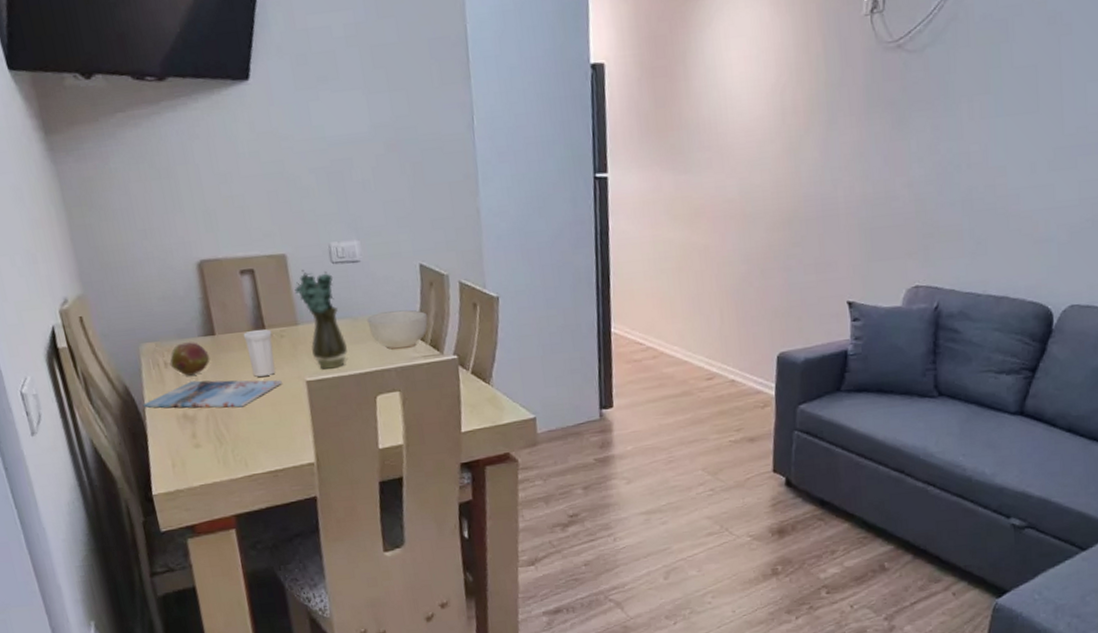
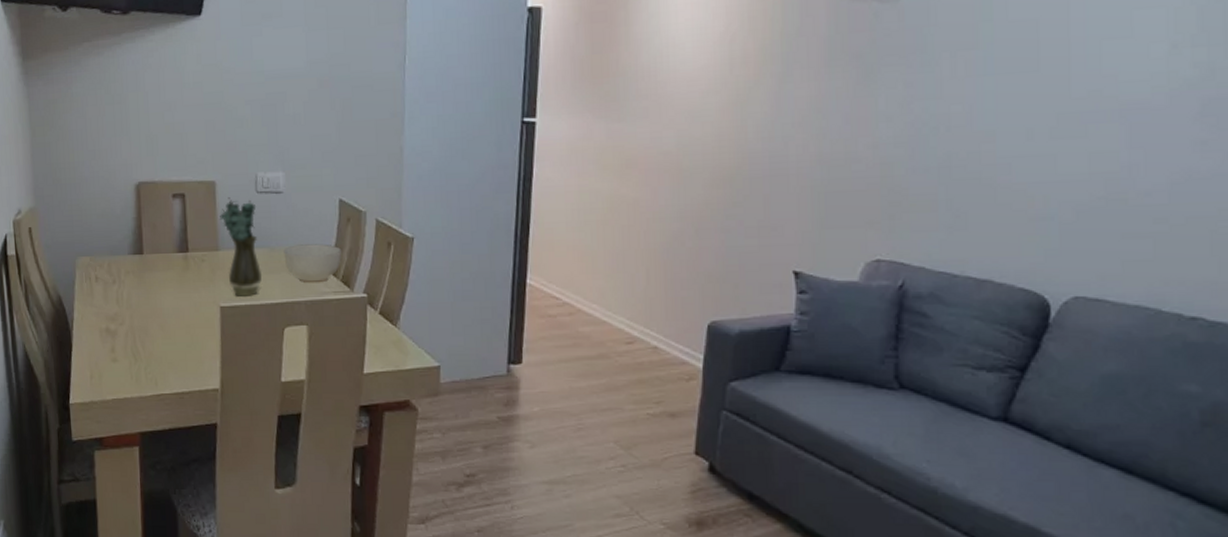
magazine: present [142,379,282,408] -> none [72,296,198,327]
fruit: present [169,342,211,376] -> none [100,259,136,291]
cup: present [243,329,276,377] -> none [168,252,194,298]

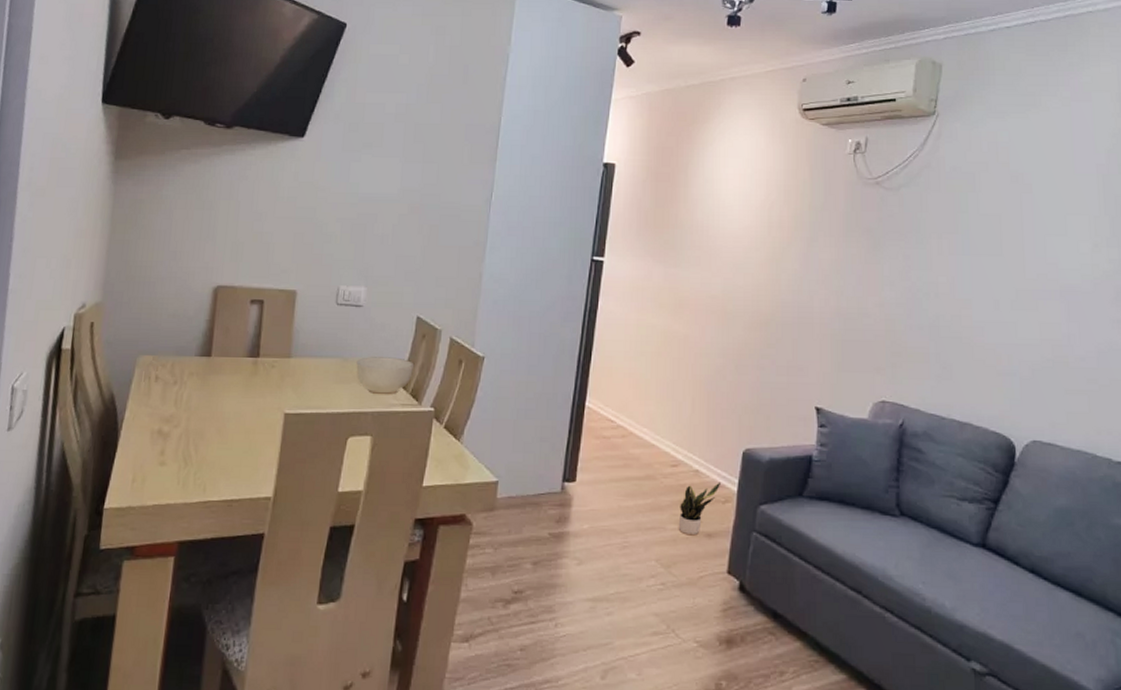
vase: present [220,197,263,297] -> none [296,307,335,406]
potted plant: none [637,358,683,416] -> present [678,482,720,536]

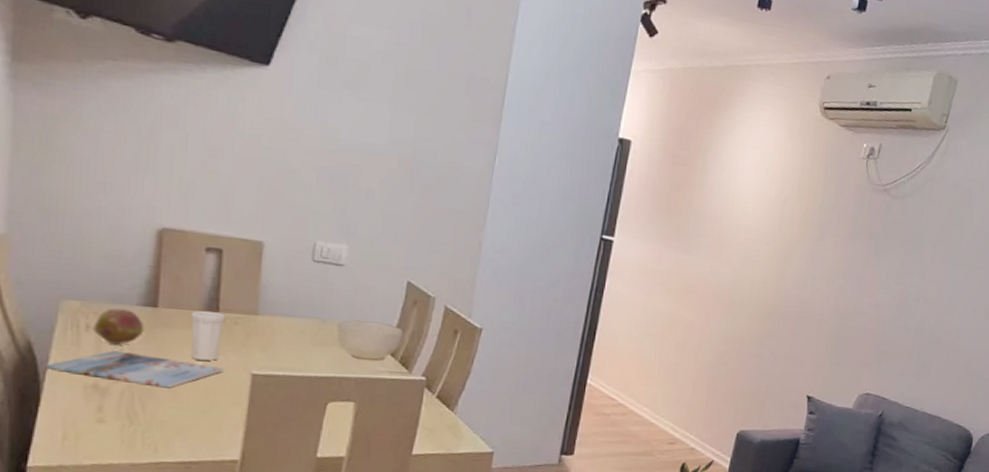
magazine: none [122,398,261,431] -> present [44,350,223,388]
fruit: none [160,360,200,393] -> present [93,308,145,345]
cup: none [236,356,265,403] -> present [191,310,226,361]

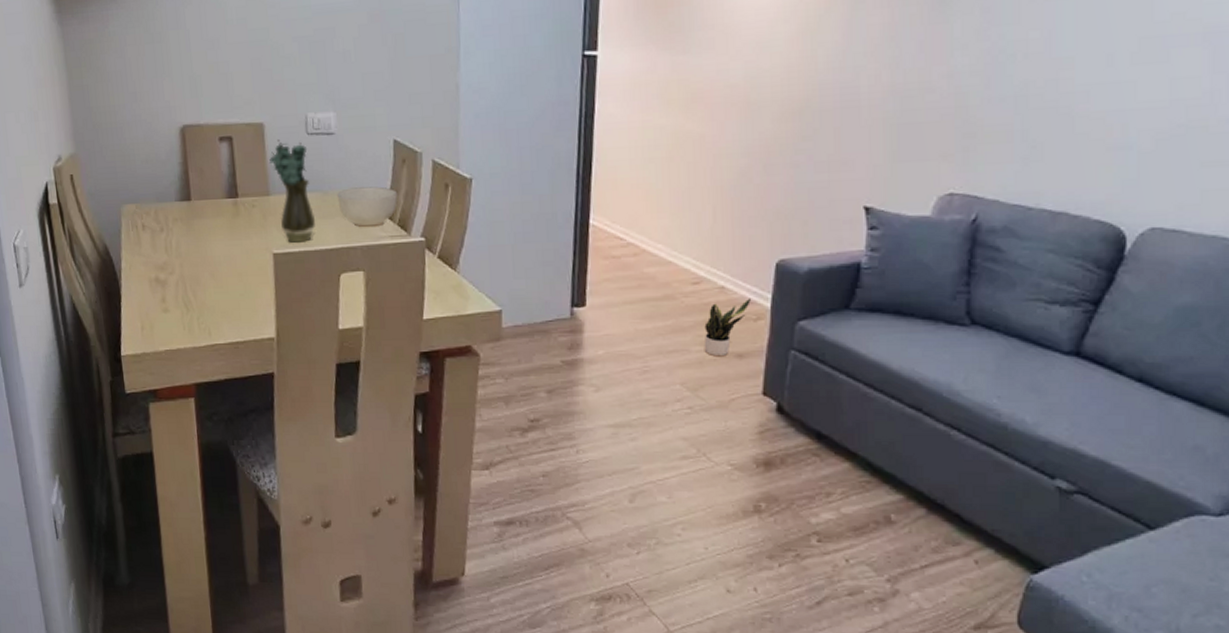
magazine: present [44,350,223,388] -> none [119,245,250,275]
fruit: present [93,308,145,345] -> none [147,206,185,240]
cup: present [191,310,226,361] -> none [217,197,245,245]
vase: none [264,261,311,368] -> present [269,140,316,243]

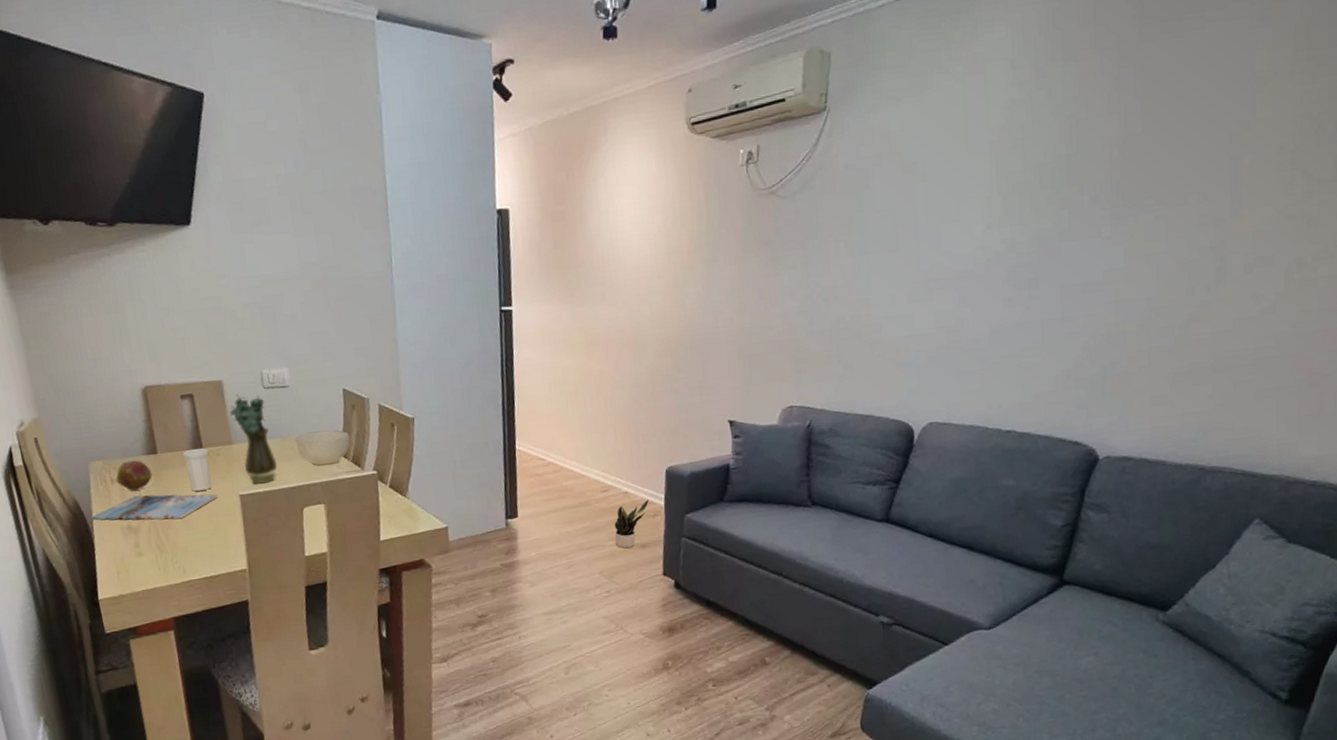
magazine: none [119,245,250,275] -> present [90,494,218,521]
fruit: none [147,206,185,240] -> present [115,460,153,491]
cup: none [217,197,245,245] -> present [182,448,212,491]

